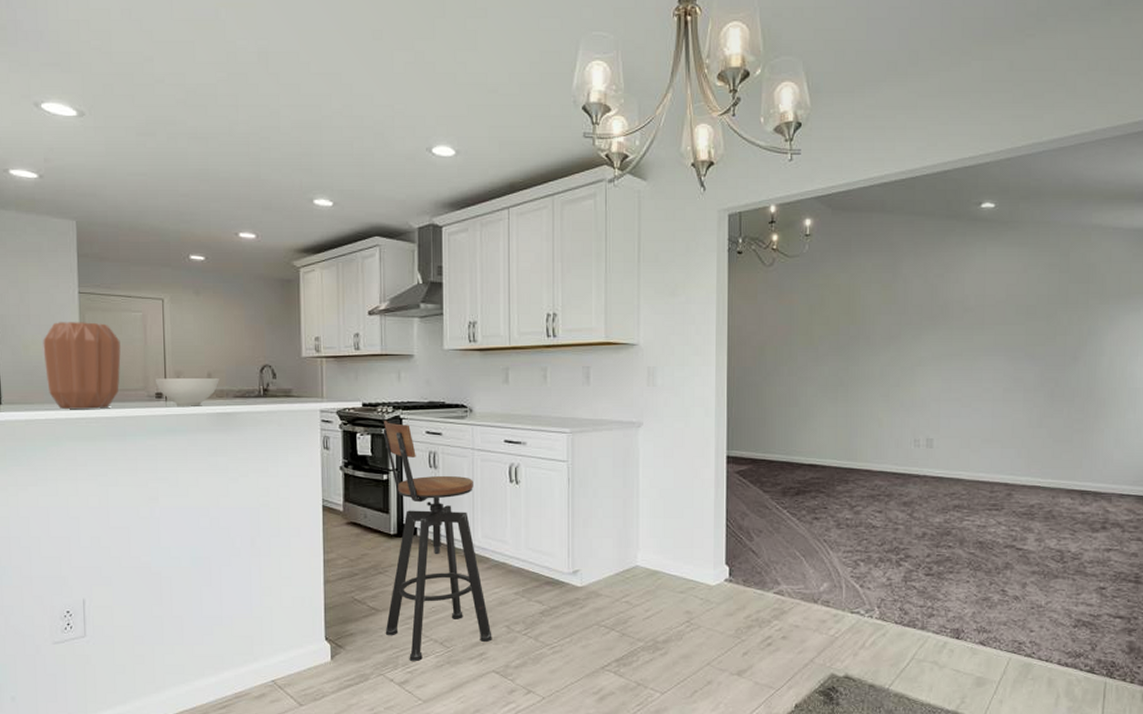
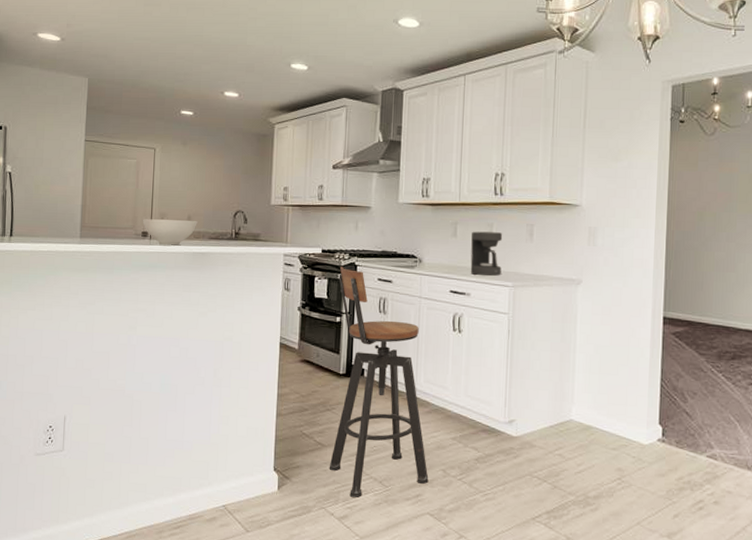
vase: present [43,322,121,410] -> none [51,165,116,244]
coffee maker: none [525,376,558,424] -> present [470,231,503,277]

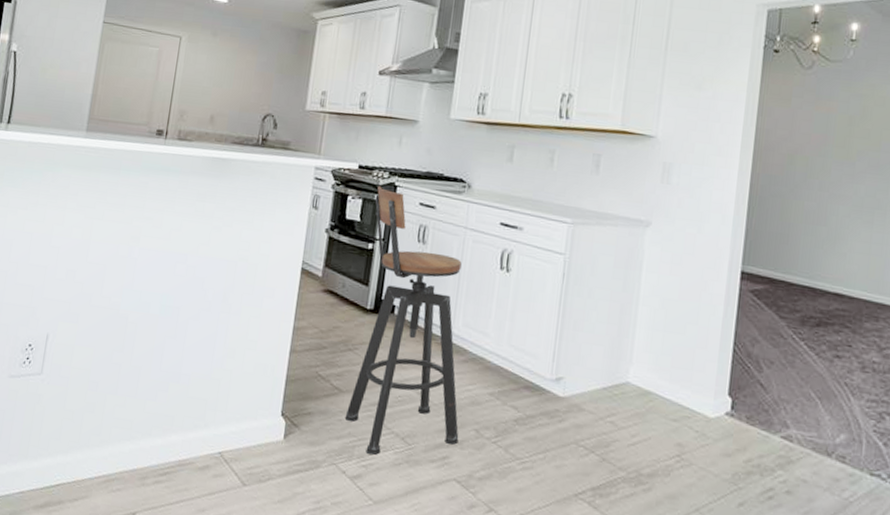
bowl: present [142,219,198,246] -> none [158,115,221,148]
coffee maker: present [470,231,503,277] -> none [525,157,566,210]

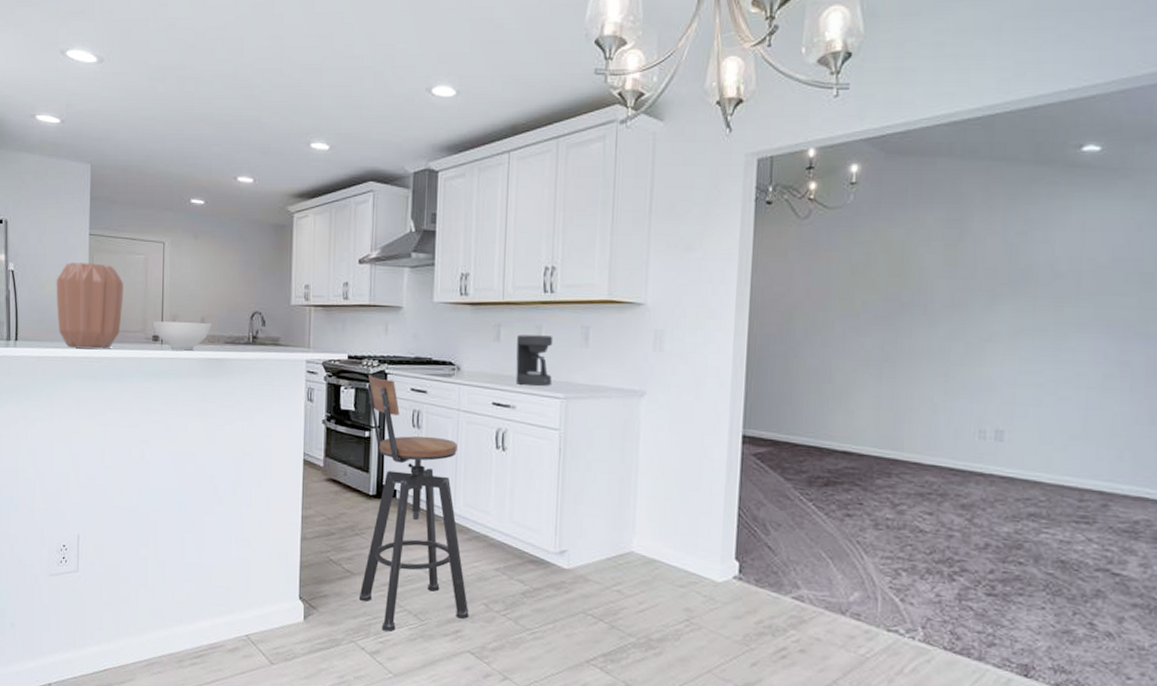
vase: none [56,48,133,140] -> present [56,262,124,349]
bowl: none [158,115,221,148] -> present [152,321,212,351]
coffee maker: none [525,157,566,210] -> present [515,334,554,387]

